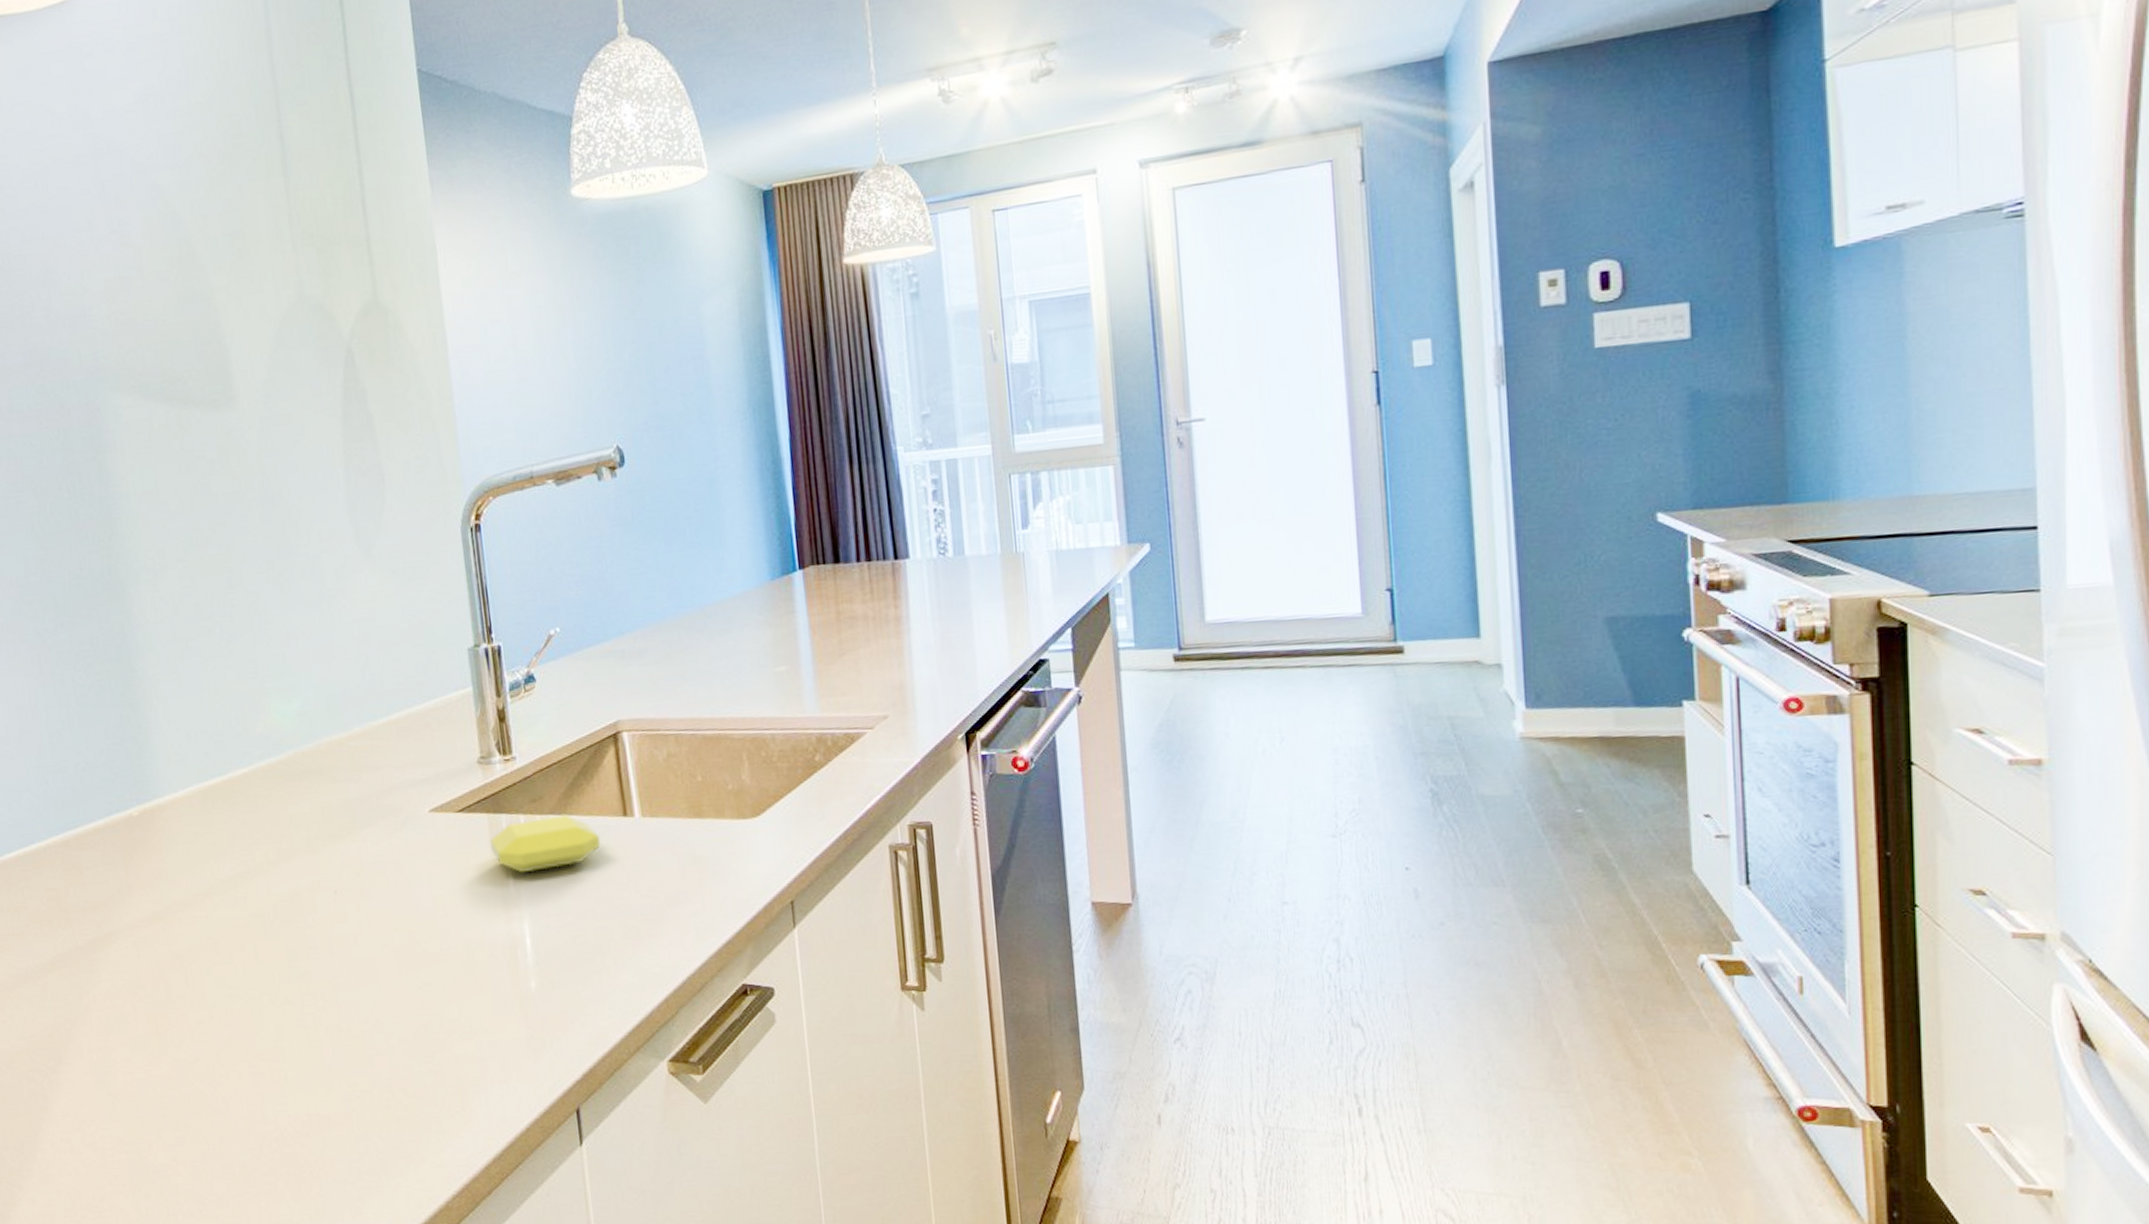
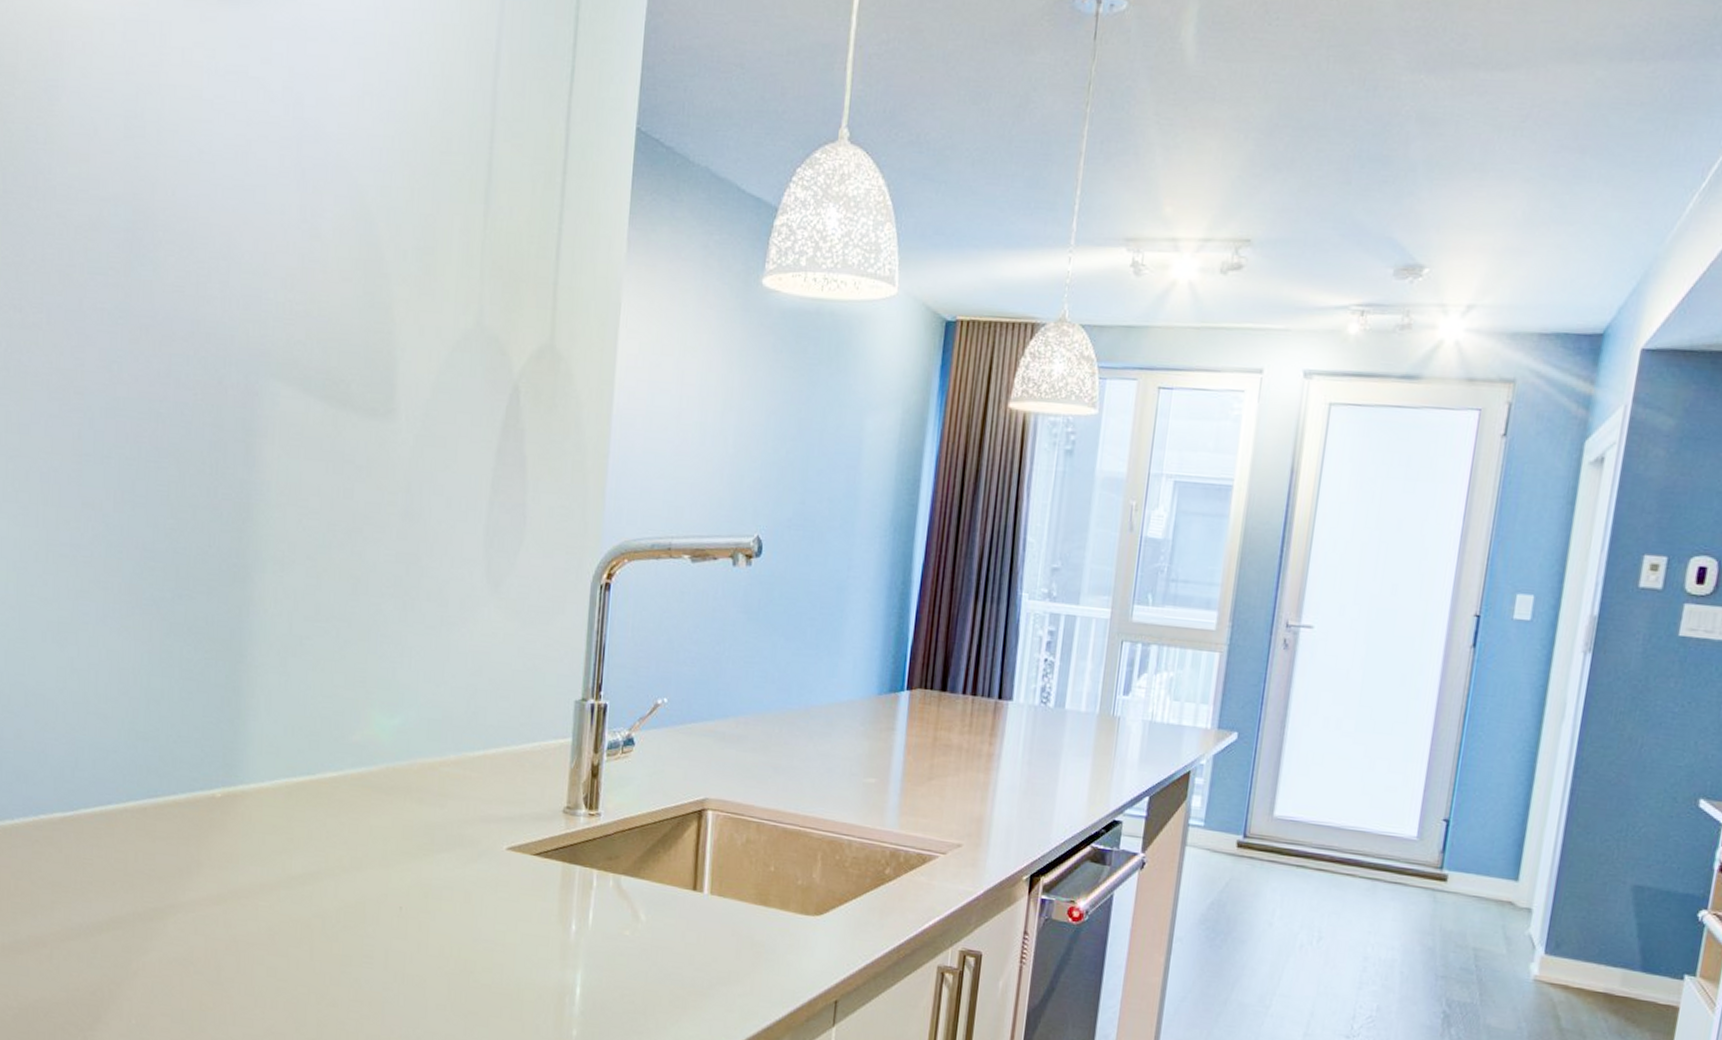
soap bar: present [490,813,601,873] -> none [560,875,667,927]

